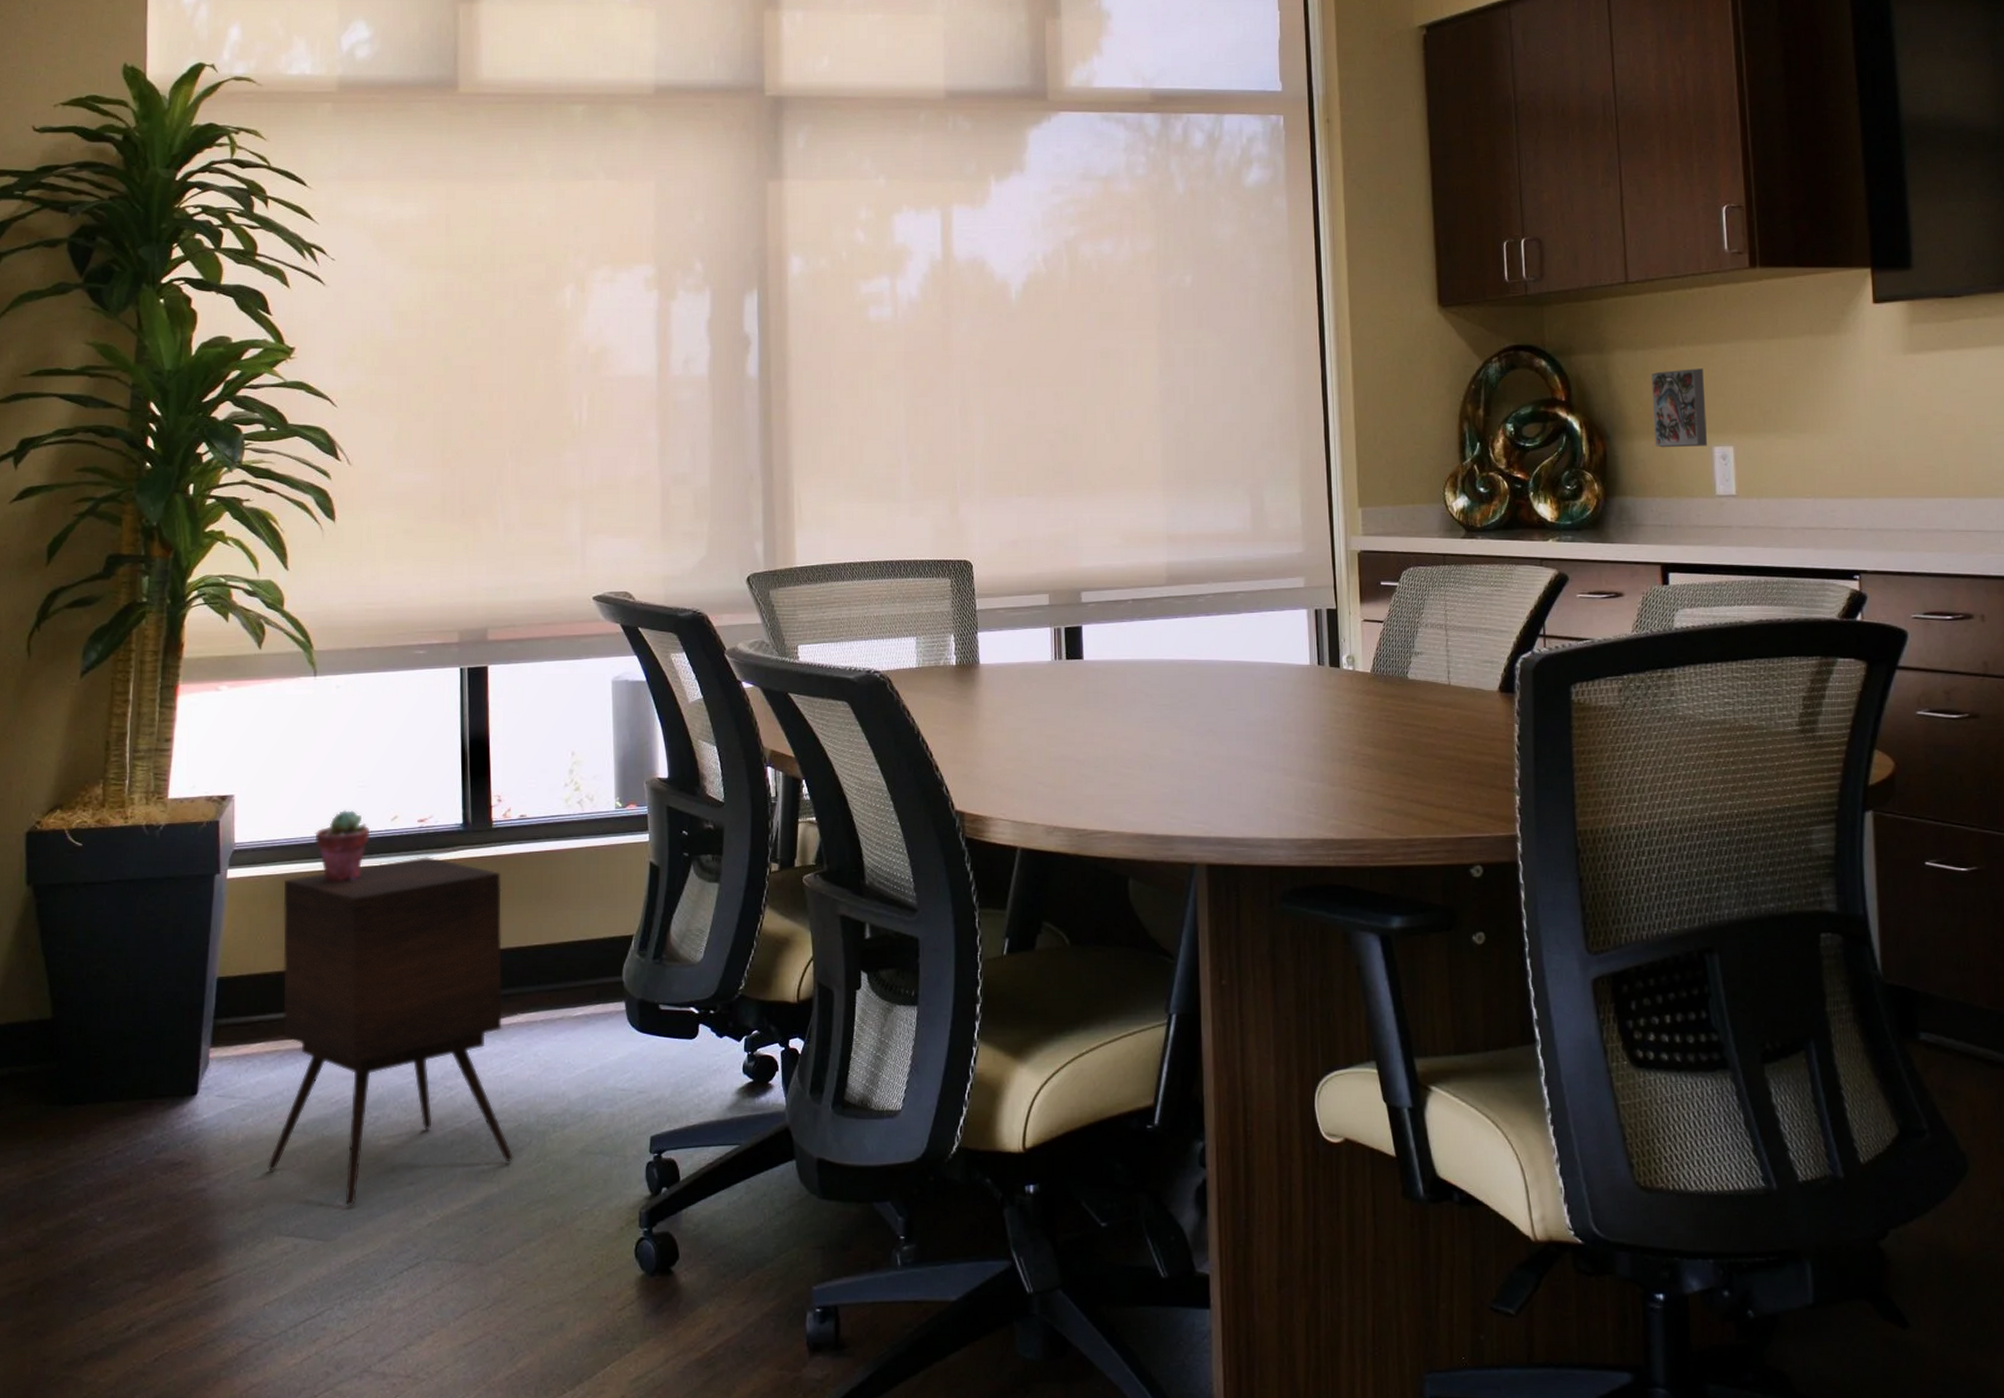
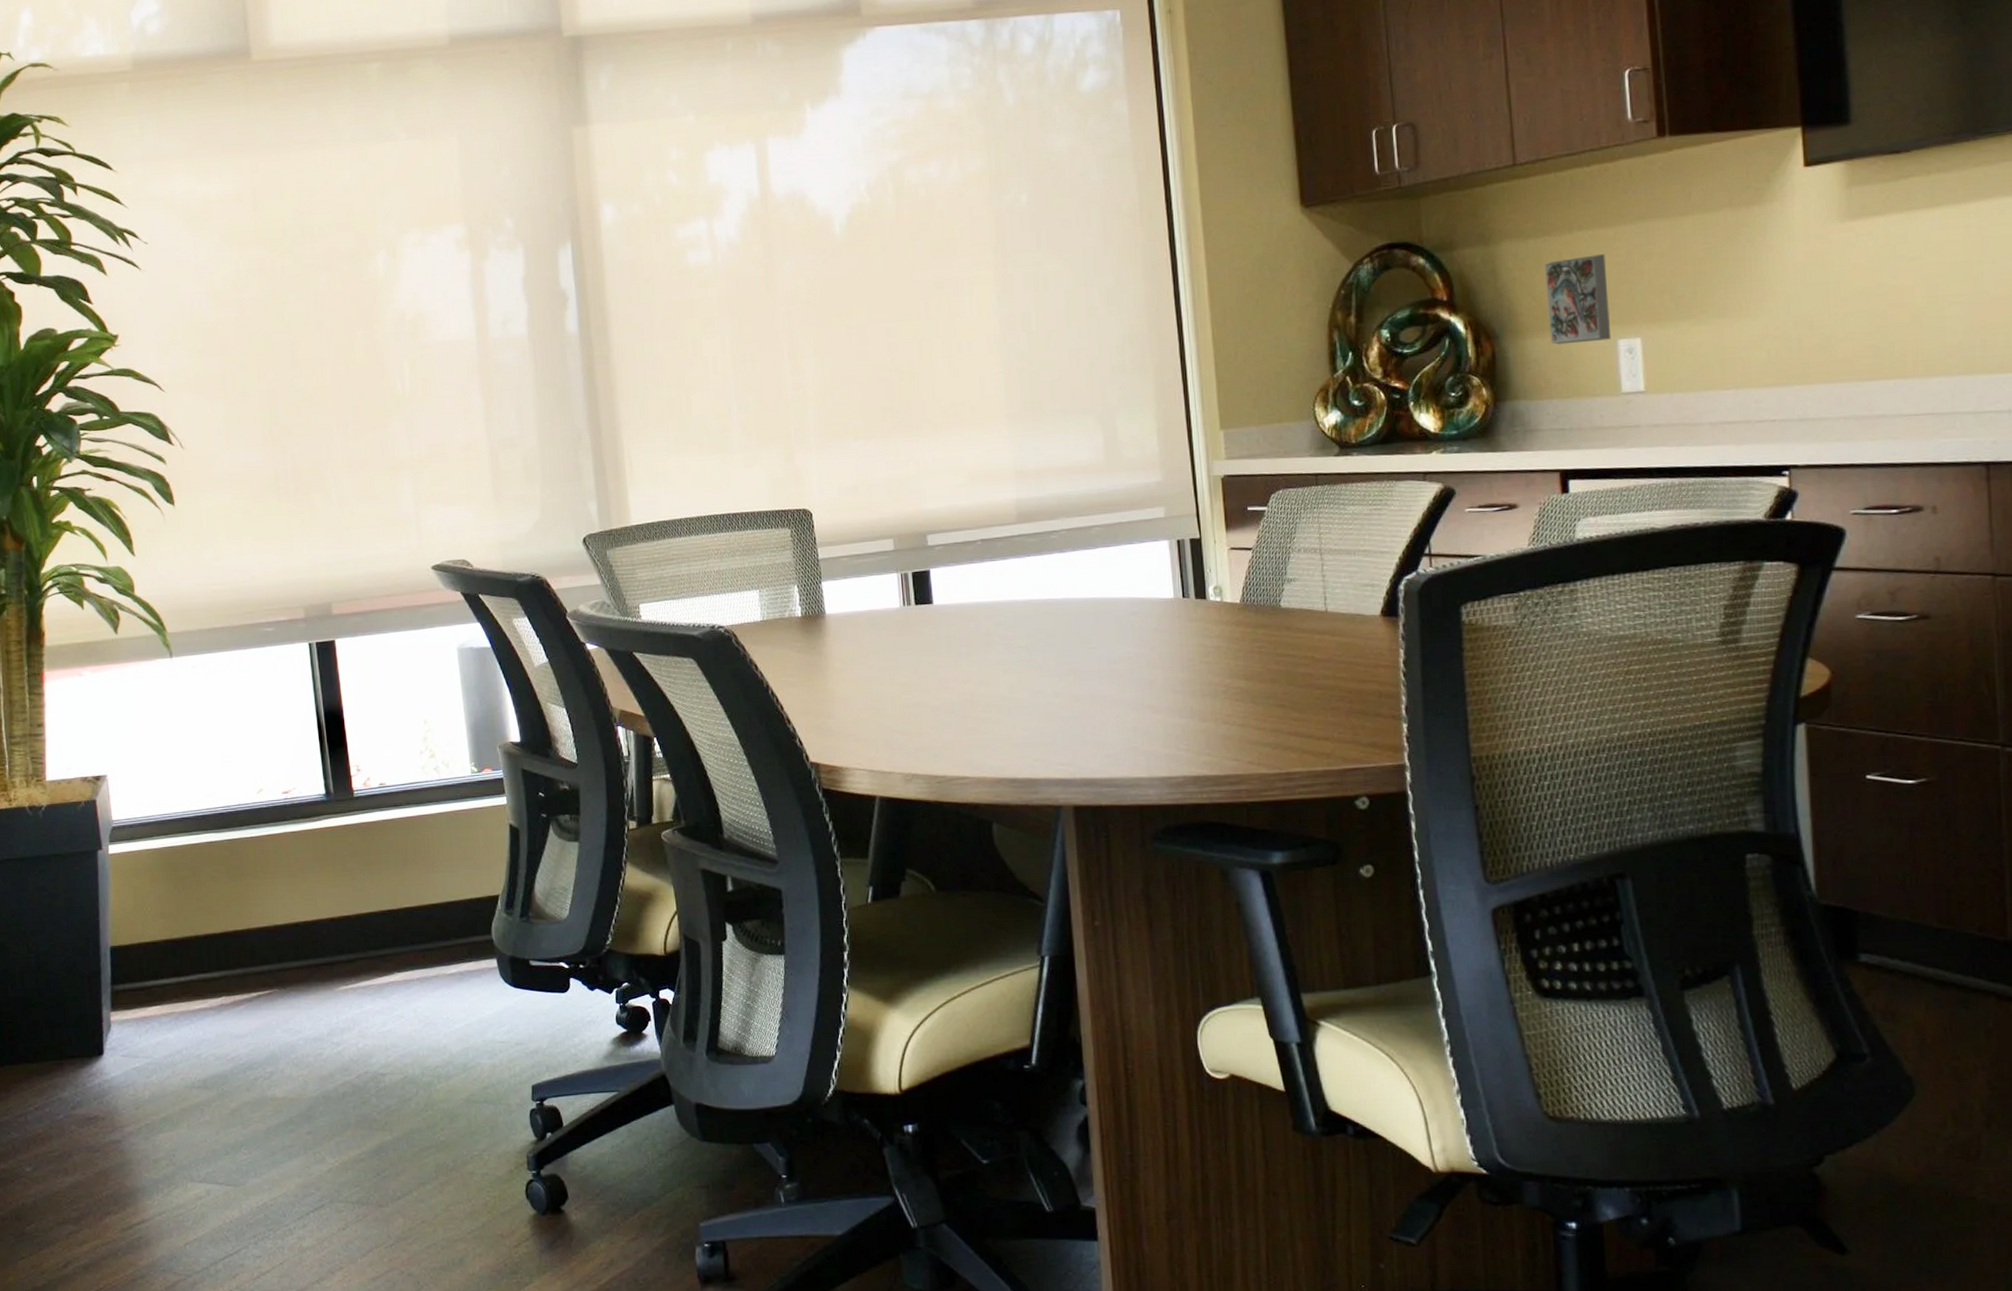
side table: present [268,857,513,1207] -> none [163,827,403,1155]
potted succulent: present [314,809,371,881] -> none [186,784,239,853]

